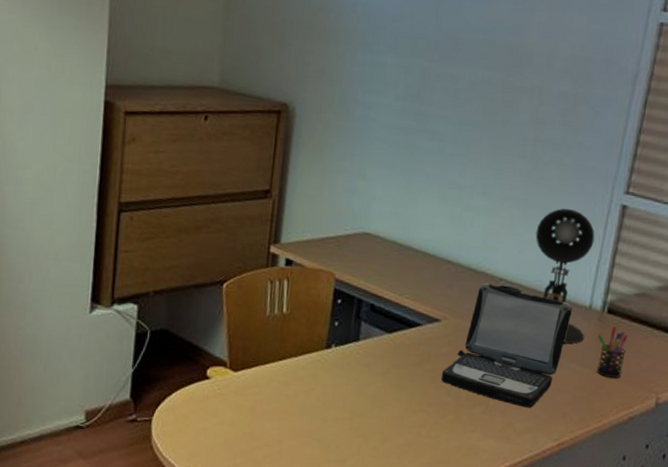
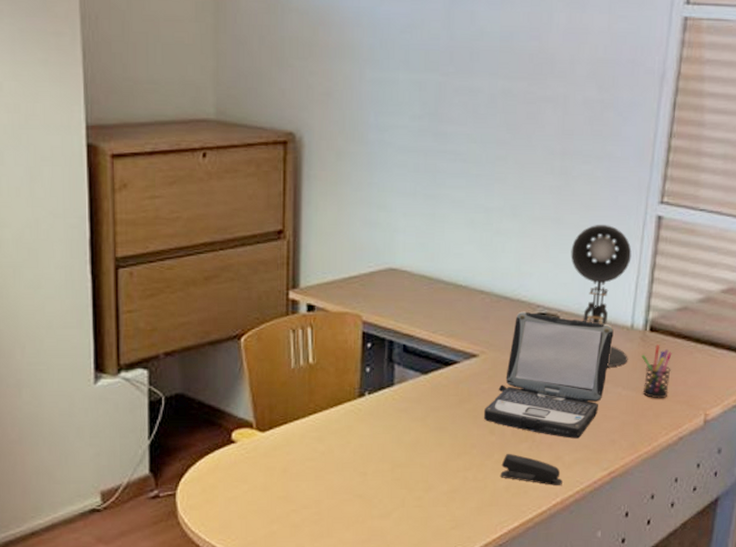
stapler: none [452,415,513,452] -> present [500,453,563,487]

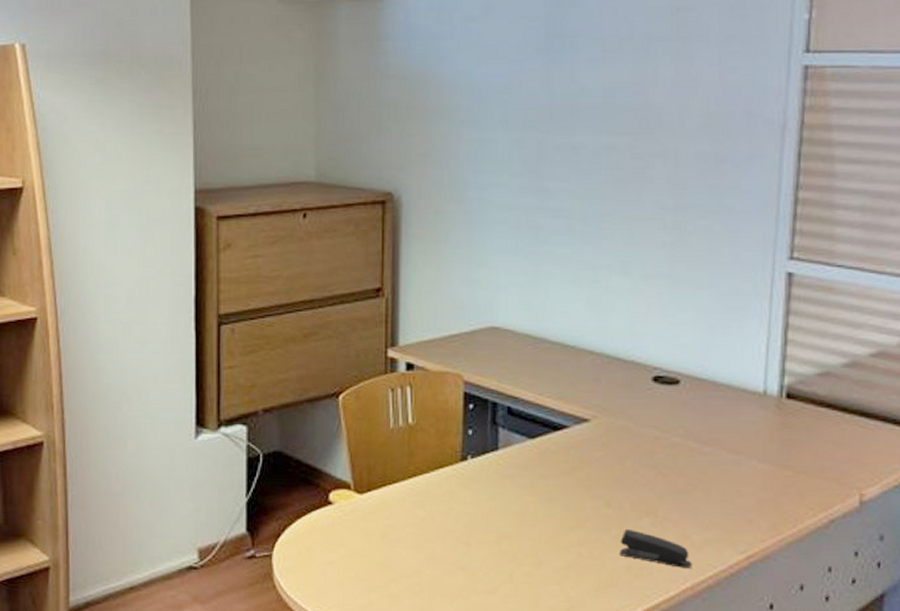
laptop: present [484,311,614,439] -> none [599,374,743,516]
desk lamp: present [570,224,632,367] -> none [689,281,763,437]
pen holder: present [641,345,672,399] -> none [778,413,815,475]

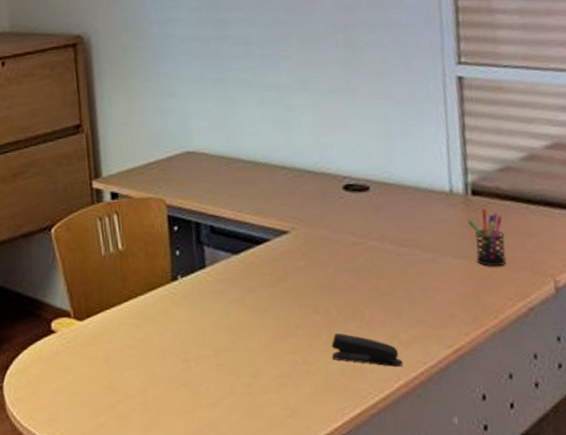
pen holder: none [778,413,815,475] -> present [467,208,507,267]

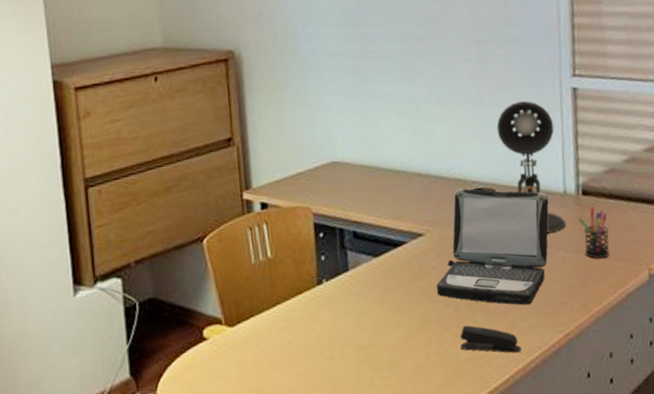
laptop: none [304,183,433,315] -> present [437,188,549,305]
desk lamp: none [370,90,453,235] -> present [496,100,566,233]

